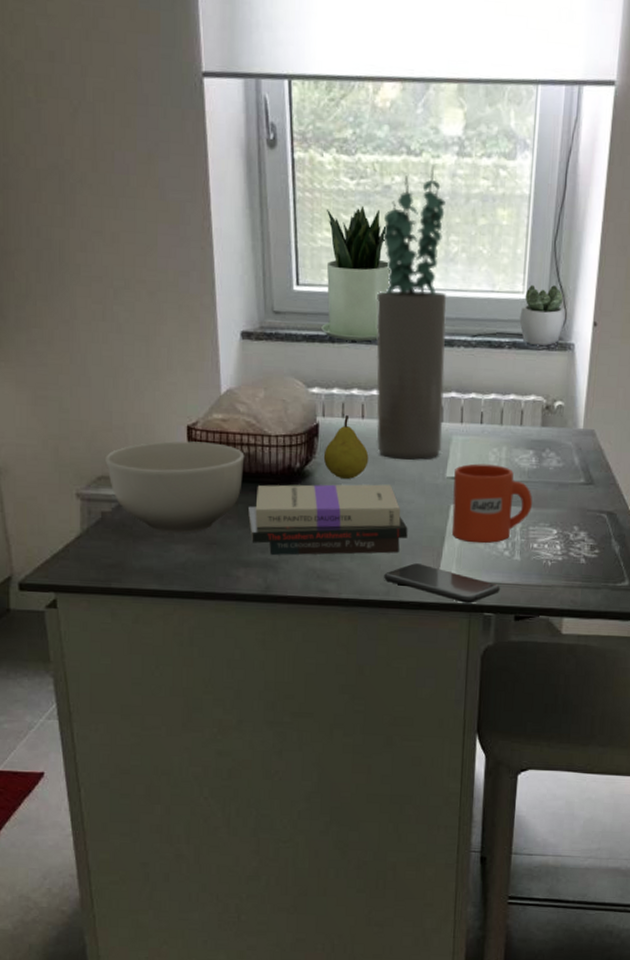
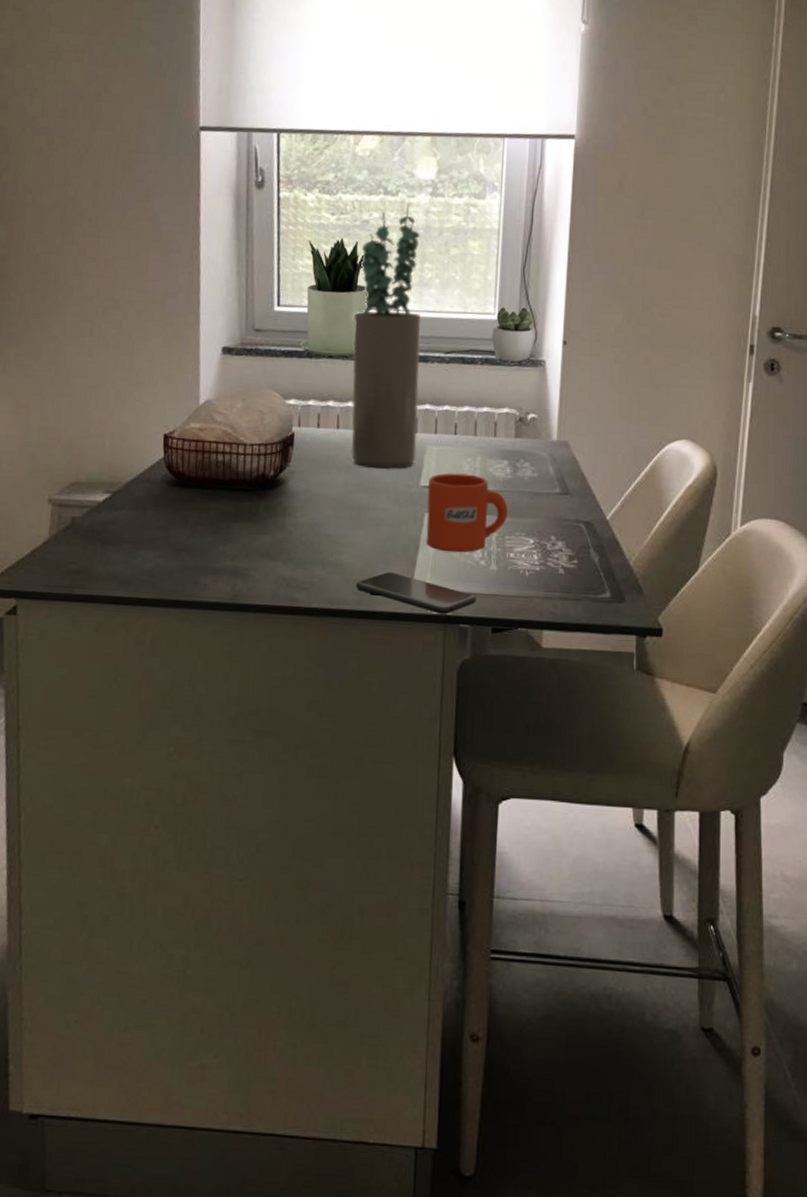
bowl: present [104,441,245,534] -> none [79,448,219,540]
books: present [248,484,408,555] -> none [219,492,382,563]
fruit: present [323,415,369,479] -> none [297,426,343,487]

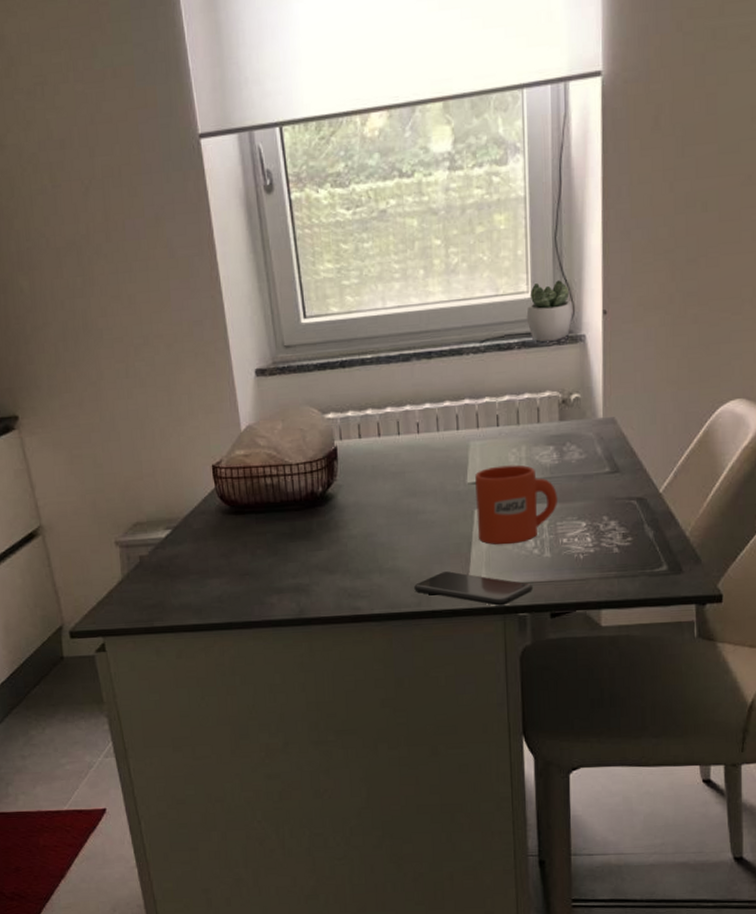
planter: present [300,237,368,357] -> none [327,233,395,364]
vase: present [350,203,422,469] -> none [382,183,460,473]

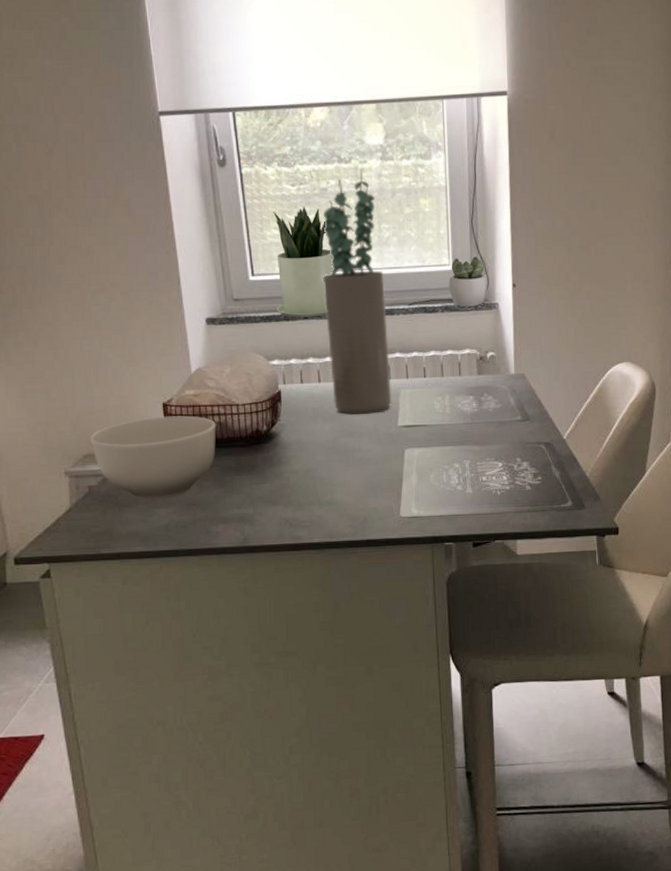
bowl: none [138,478,269,570] -> present [89,415,216,500]
planter: none [327,233,395,364] -> present [273,206,334,318]
vase: none [382,183,460,473] -> present [322,169,392,416]
smartphone: present [414,571,534,606] -> none [351,504,458,536]
mug: present [475,464,557,545] -> none [405,411,477,481]

